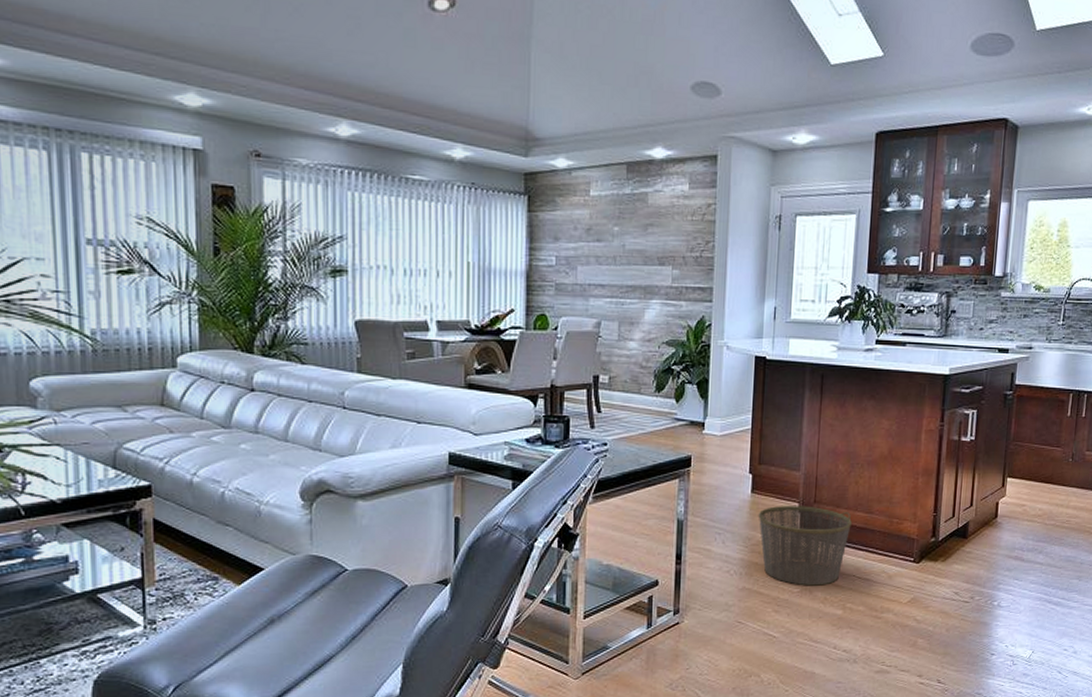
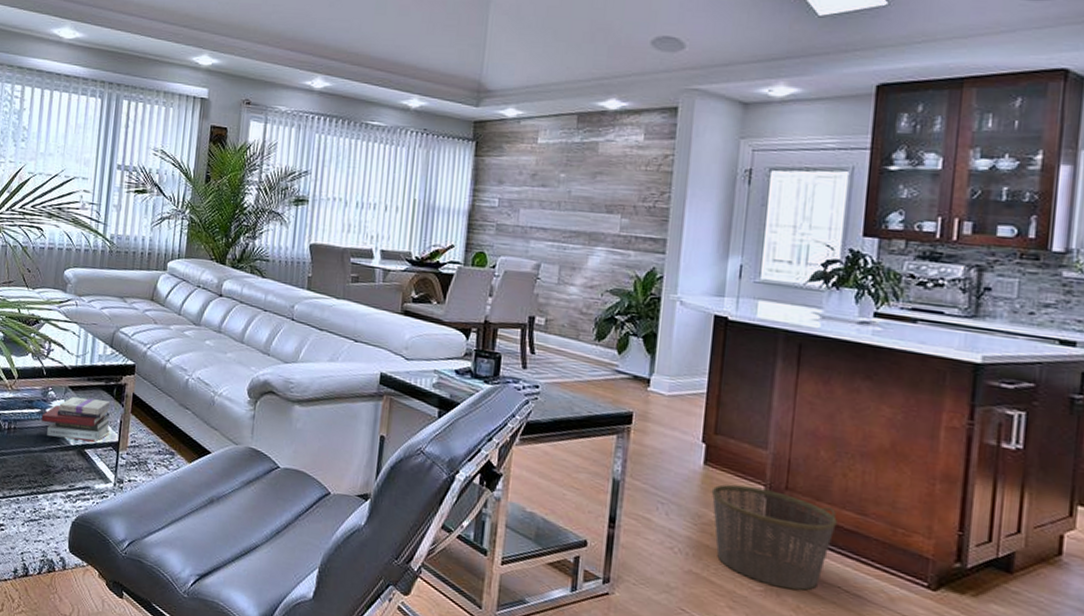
books: none [27,532,129,589] -> present [41,396,111,443]

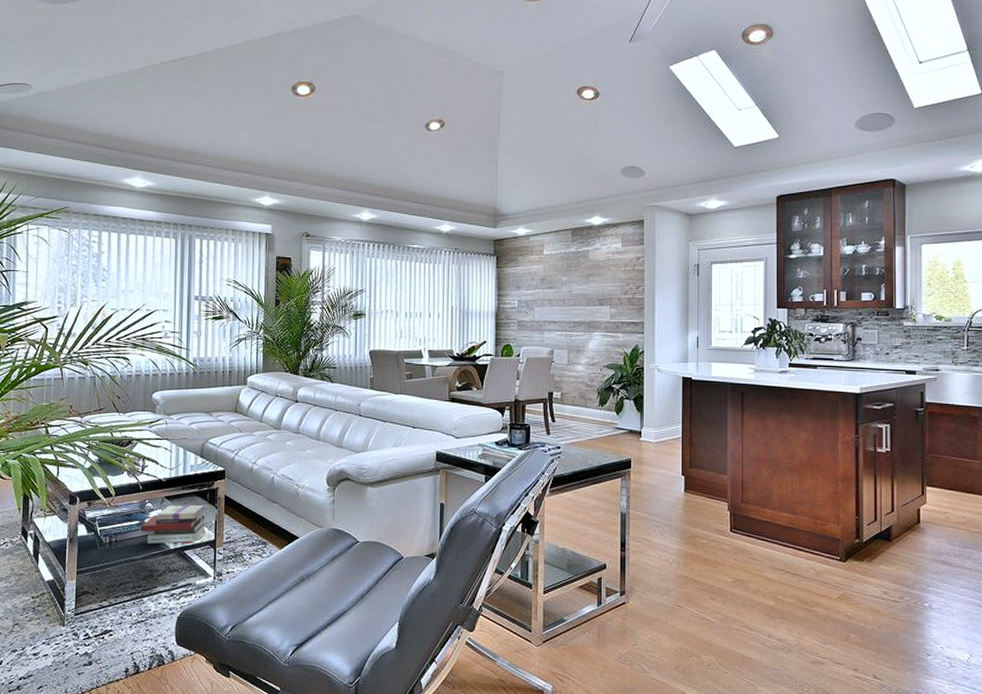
basket: present [711,484,837,591] -> none [691,504,778,578]

